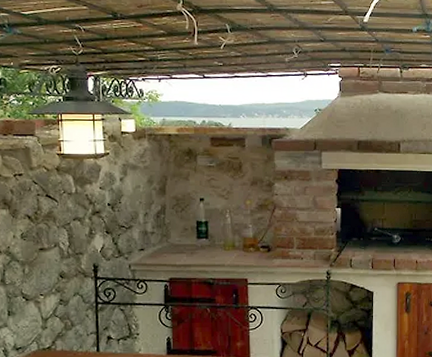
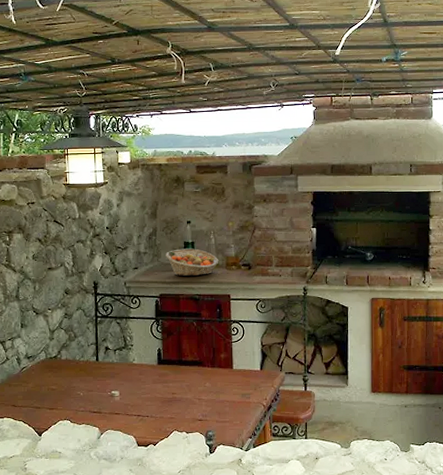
fruit basket: none [176,228,235,259] -> present [166,248,219,277]

